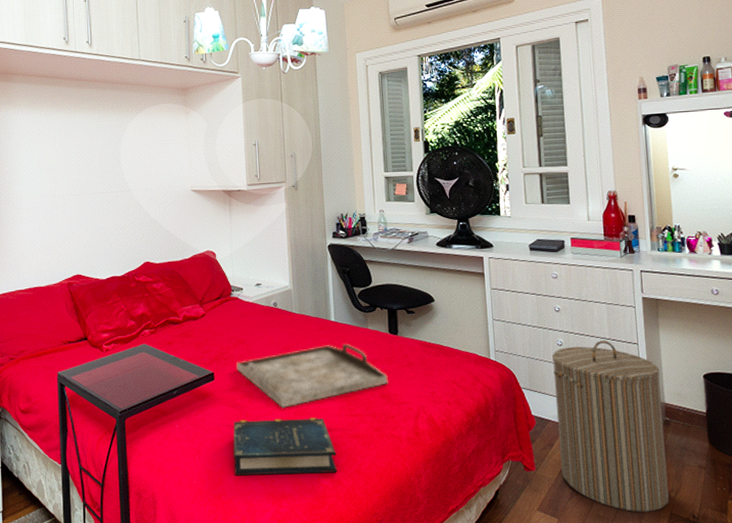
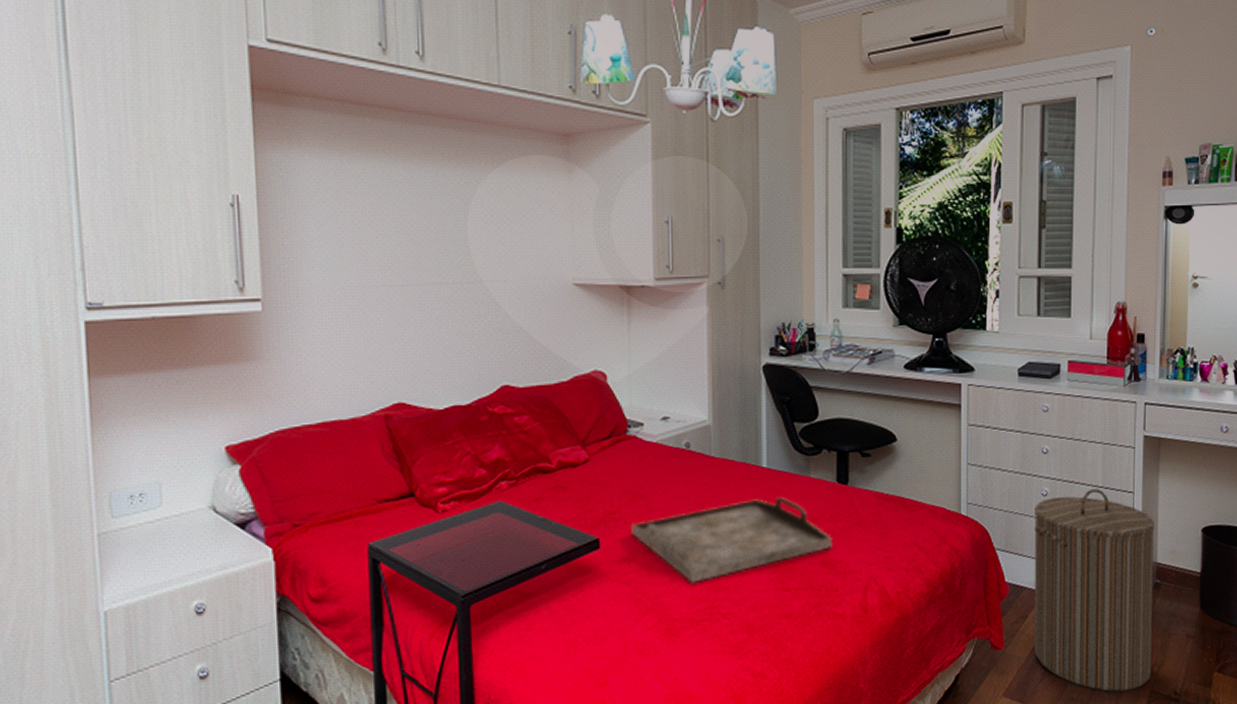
book: present [233,417,337,476] -> none [623,594,761,674]

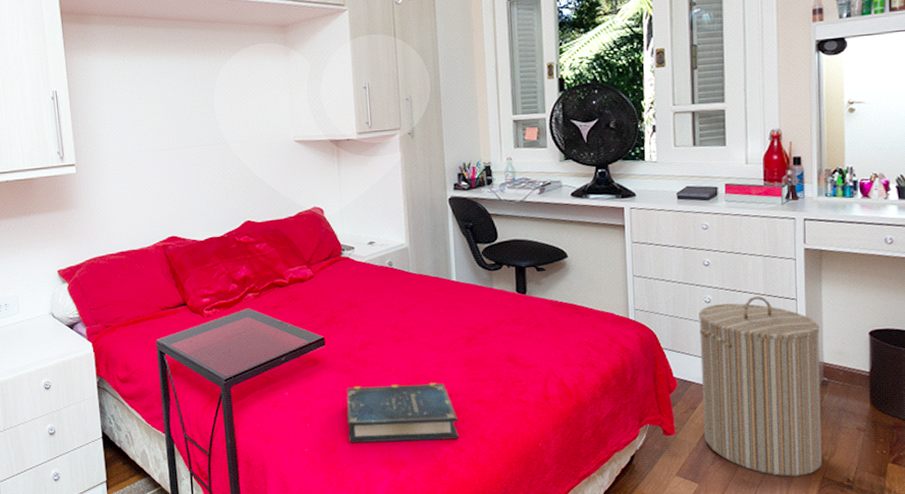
book: none [623,594,761,674] -> present [346,383,459,443]
serving tray: present [631,496,832,583] -> none [349,304,515,373]

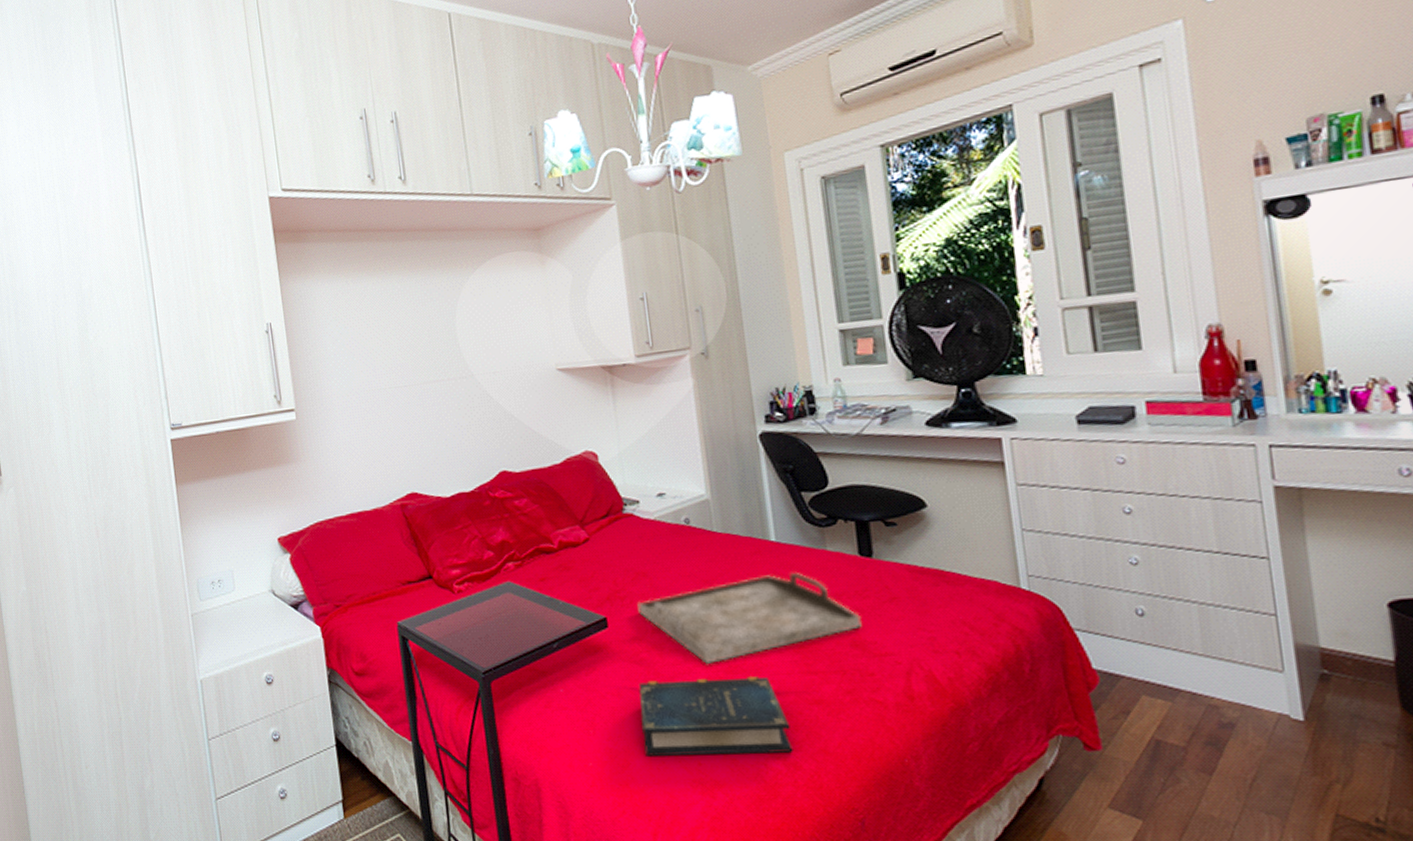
serving tray: none [349,304,515,373] -> present [637,571,862,664]
laundry hamper: present [699,296,822,477] -> none [1122,554,1333,813]

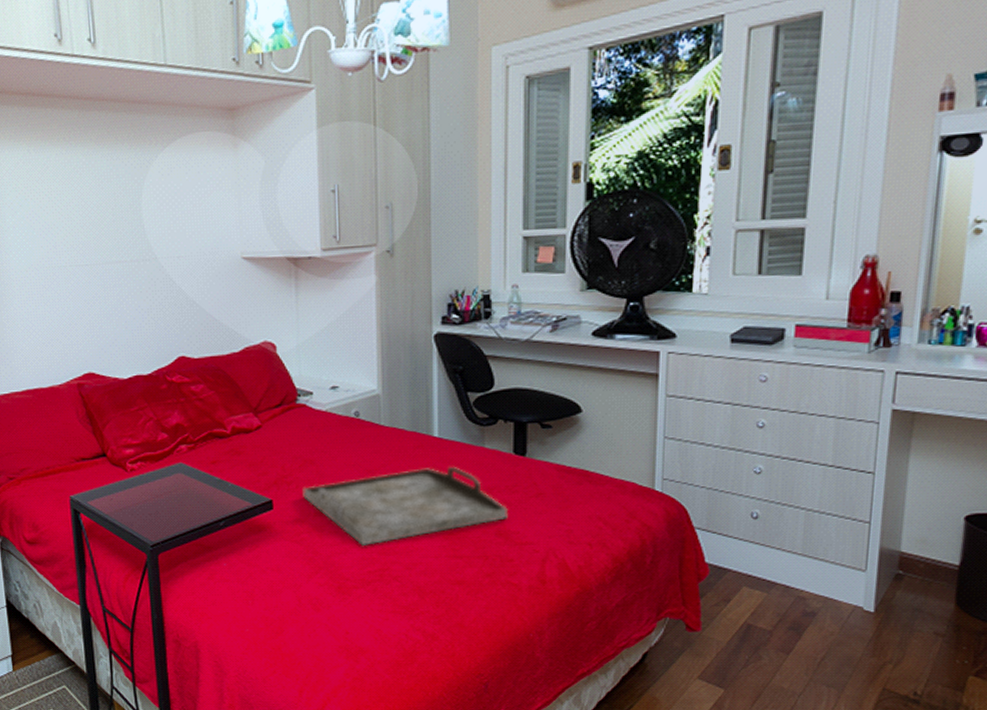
book: present [638,676,793,756] -> none [297,558,433,626]

